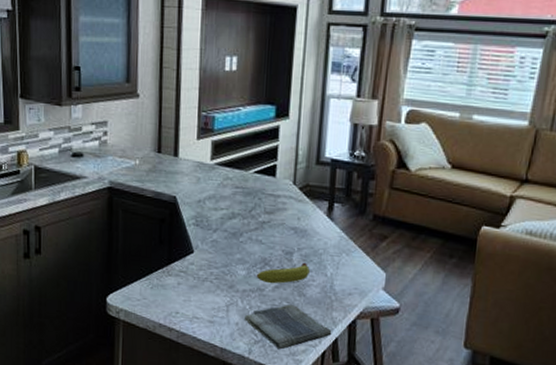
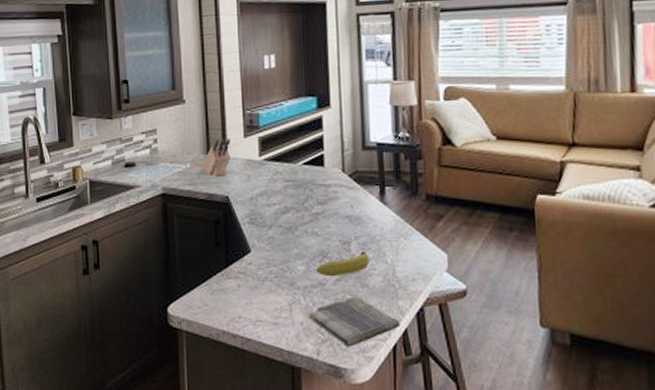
knife block: none [150,138,183,176] -> present [201,137,231,177]

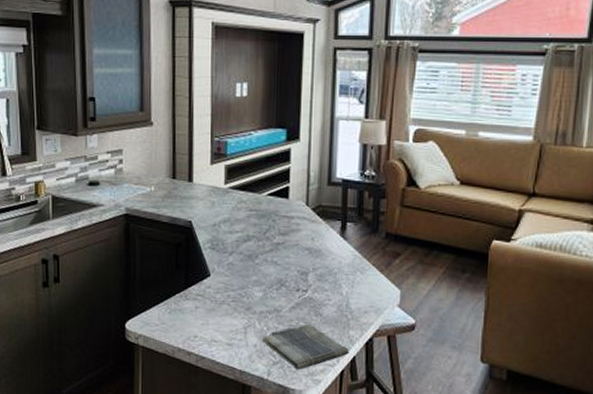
knife block: present [201,137,231,177] -> none [165,163,196,201]
fruit: present [315,251,369,277] -> none [272,282,325,305]

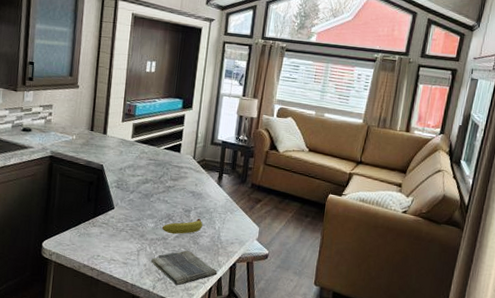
fruit: none [272,282,325,305] -> present [161,218,203,235]

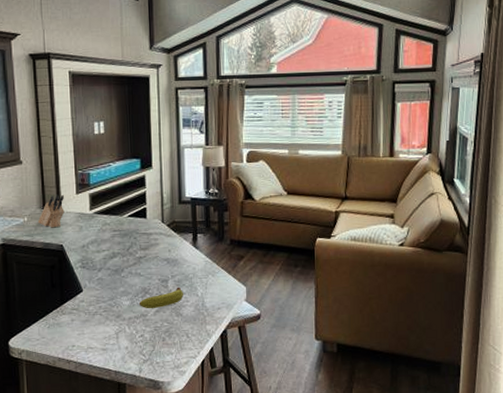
knife block: none [84,120,111,149] -> present [37,194,65,228]
dish towel: present [151,250,218,286] -> none [133,324,208,365]

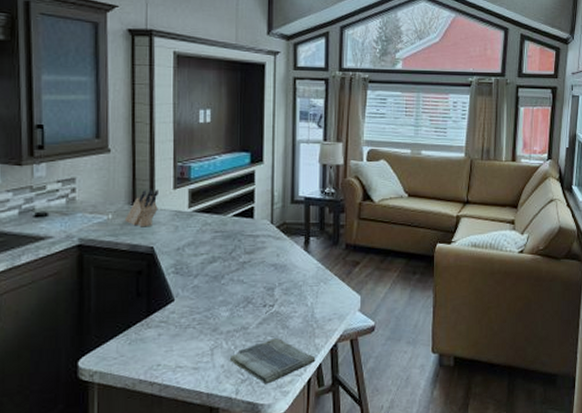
dish towel: none [133,324,208,365] -> present [230,338,316,385]
fruit: present [138,287,183,309] -> none [239,296,291,321]

